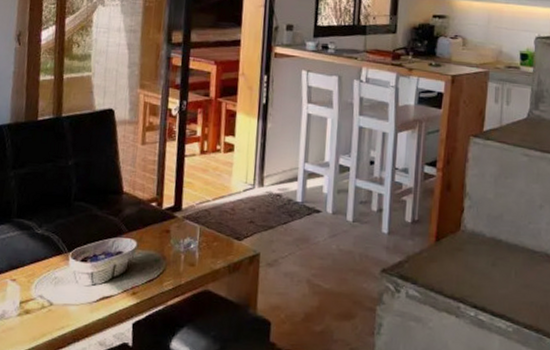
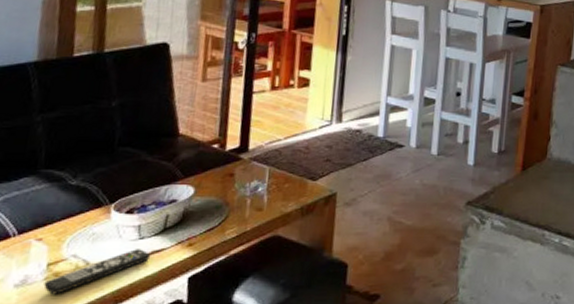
remote control: none [17,294,101,330] -> present [43,249,150,295]

